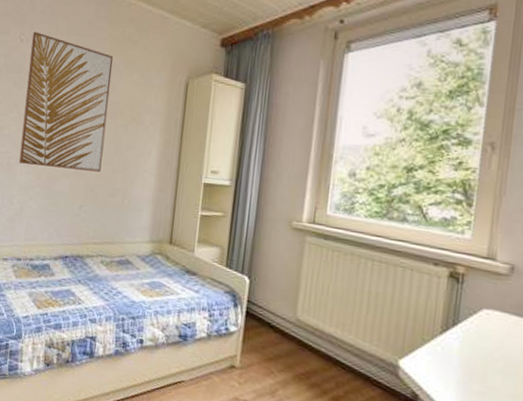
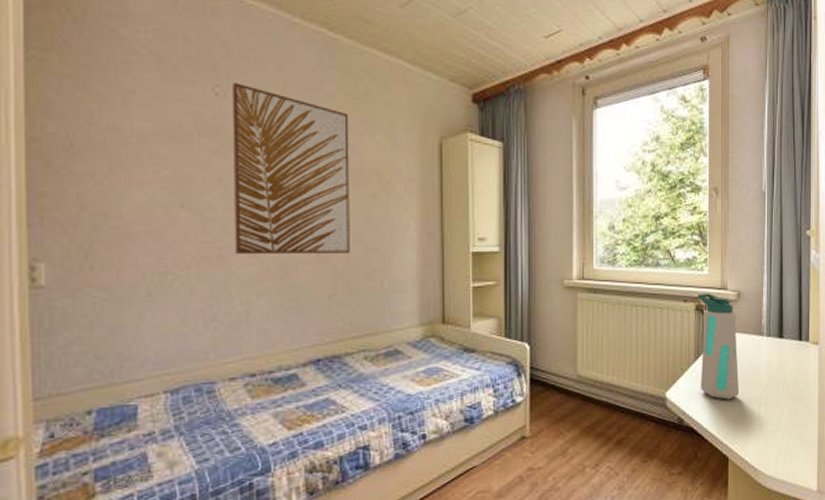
water bottle: none [445,259,506,389] -> present [697,294,740,400]

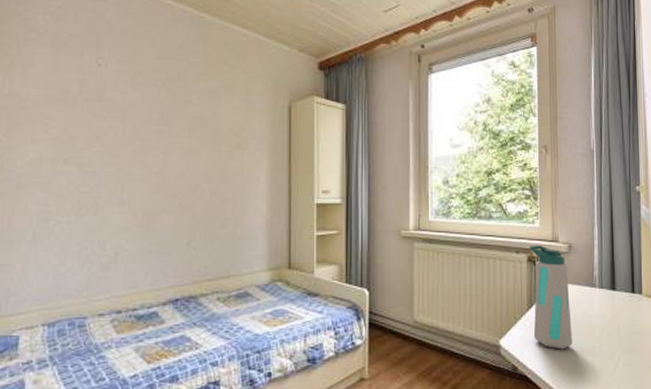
wall art: present [231,82,350,254] -> none [108,55,210,203]

